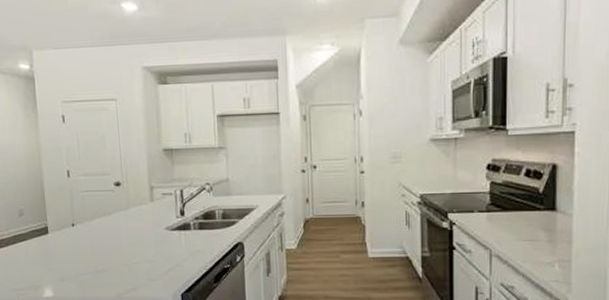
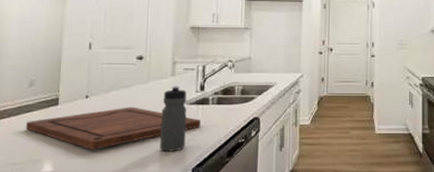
cutting board: none [23,234,185,276] -> present [26,107,201,150]
water bottle: none [145,211,172,278] -> present [160,86,187,152]

